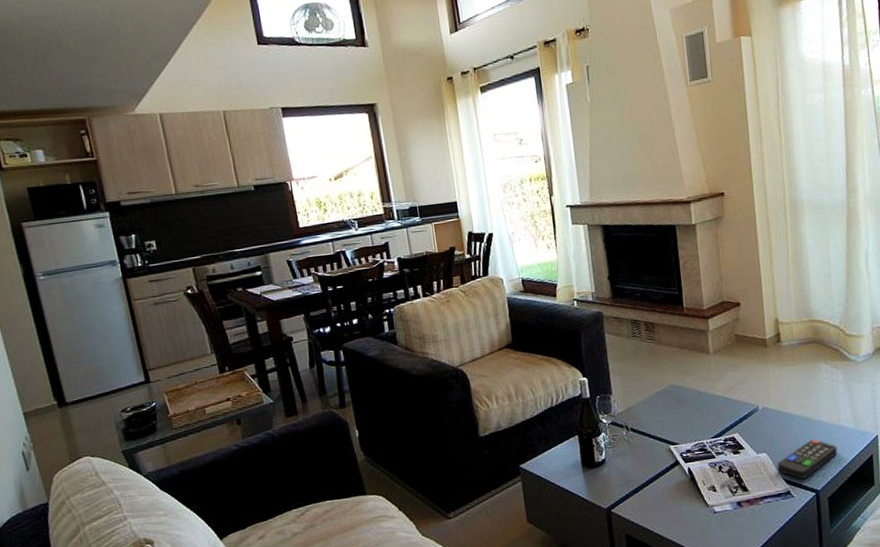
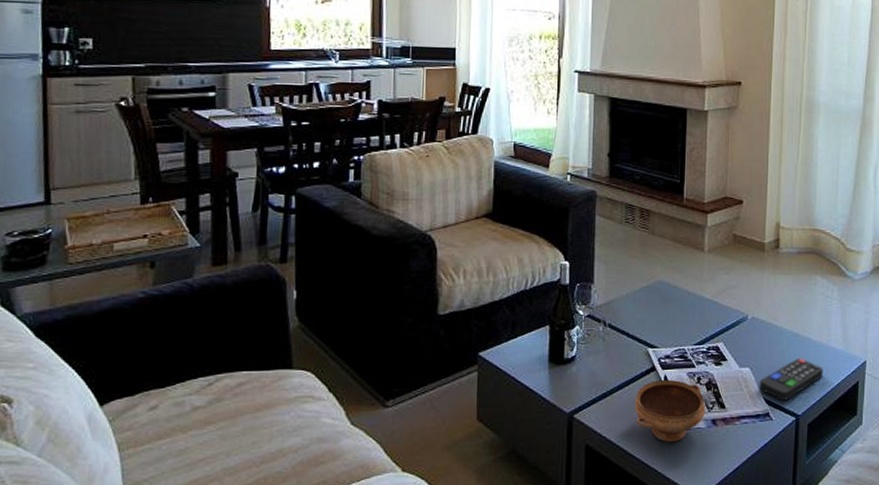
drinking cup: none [664,471,730,525] -> present [634,379,705,442]

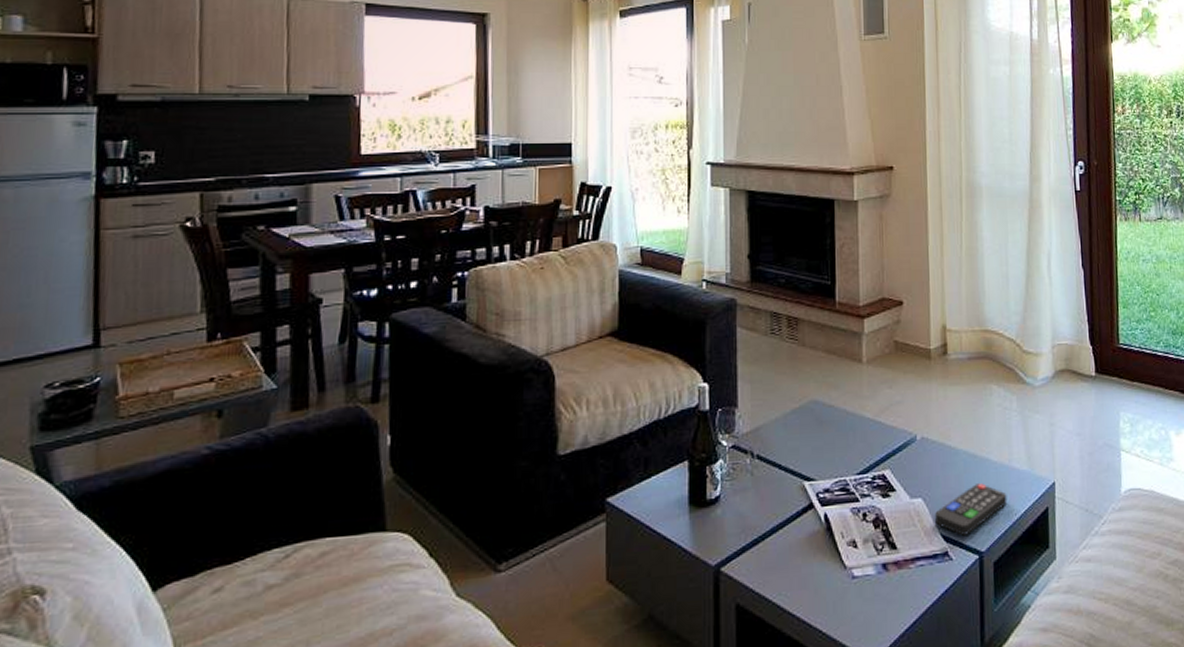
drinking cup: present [634,379,705,442] -> none [790,517,874,595]

